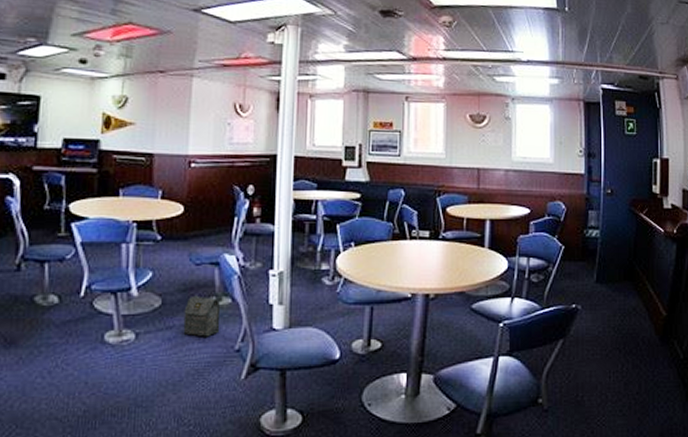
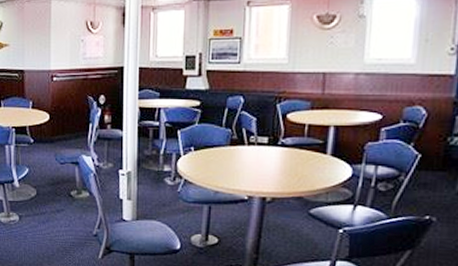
bag: present [183,295,221,337] -> none [53,188,81,223]

